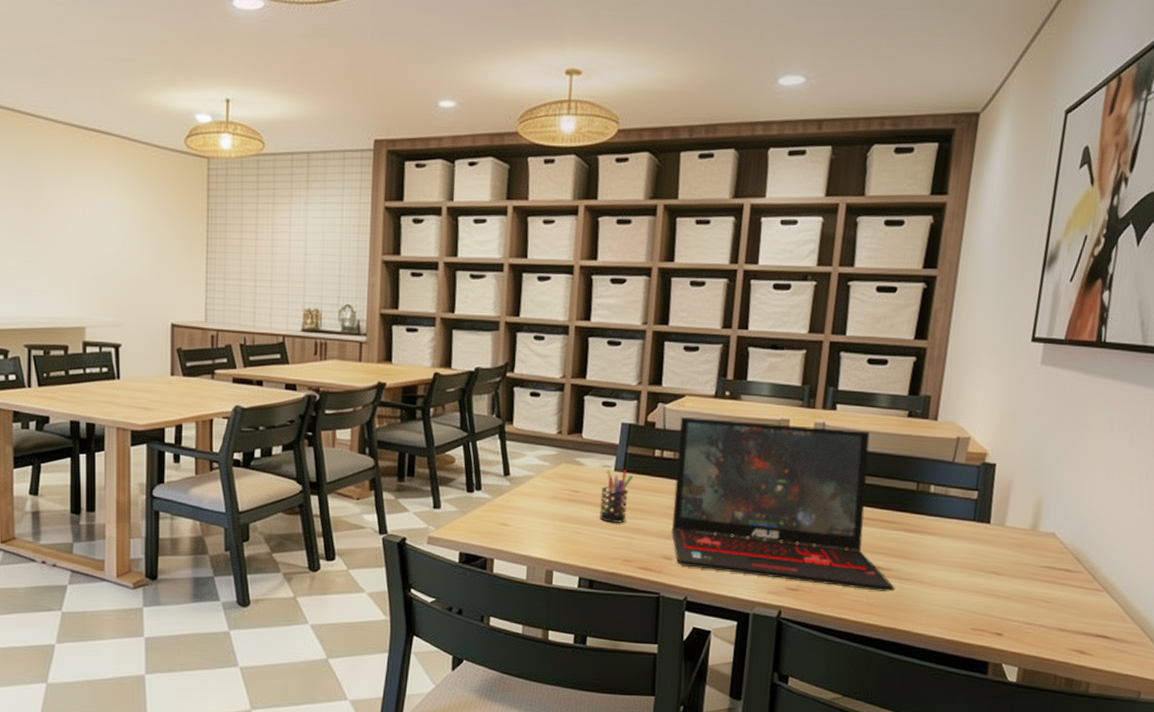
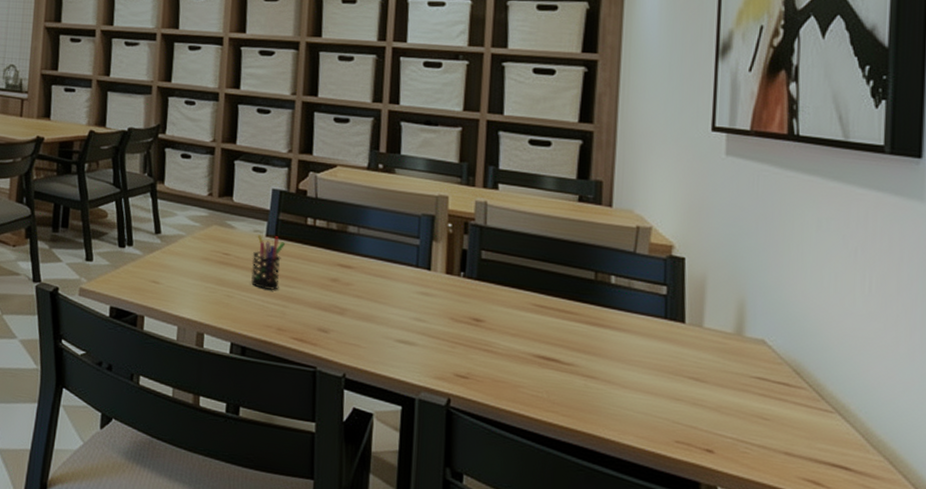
laptop: present [671,417,895,592] -> none [327,187,579,389]

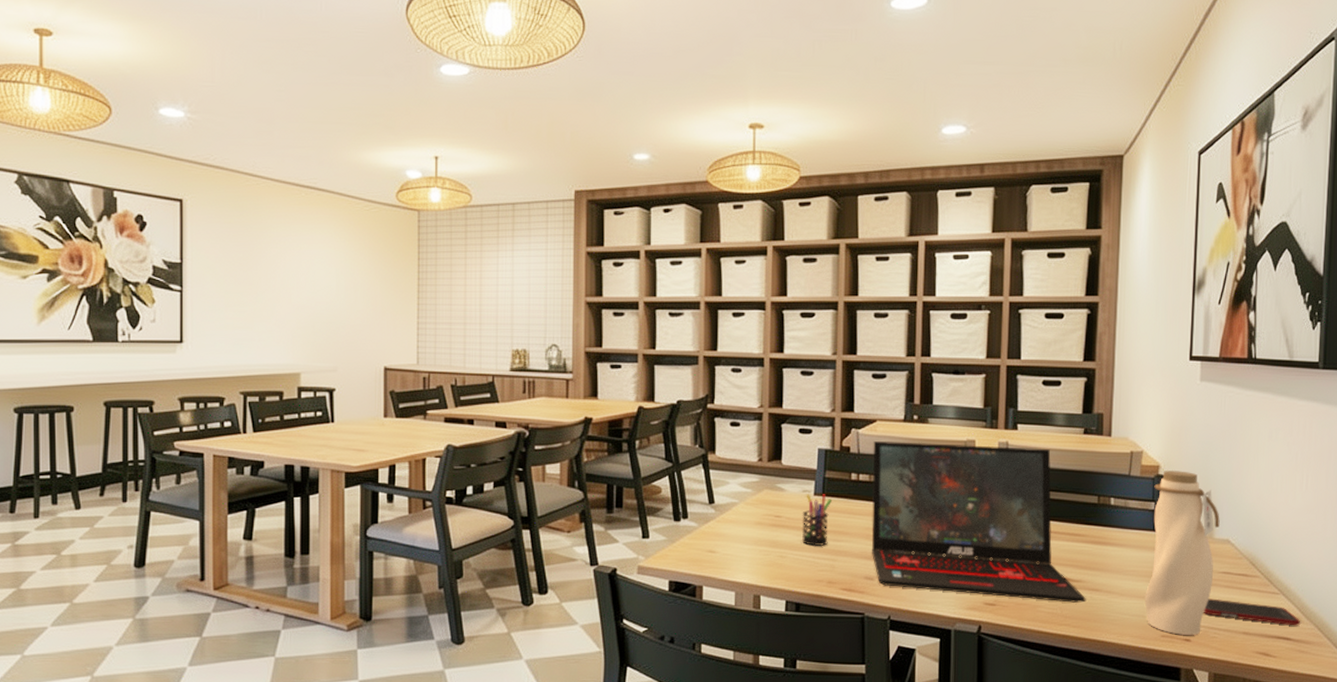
laptop: none [327,187,579,389] -> present [871,441,1086,603]
water bottle: none [653,252,752,447] -> present [1144,470,1220,635]
cell phone: none [730,406,864,455] -> present [1203,598,1300,626]

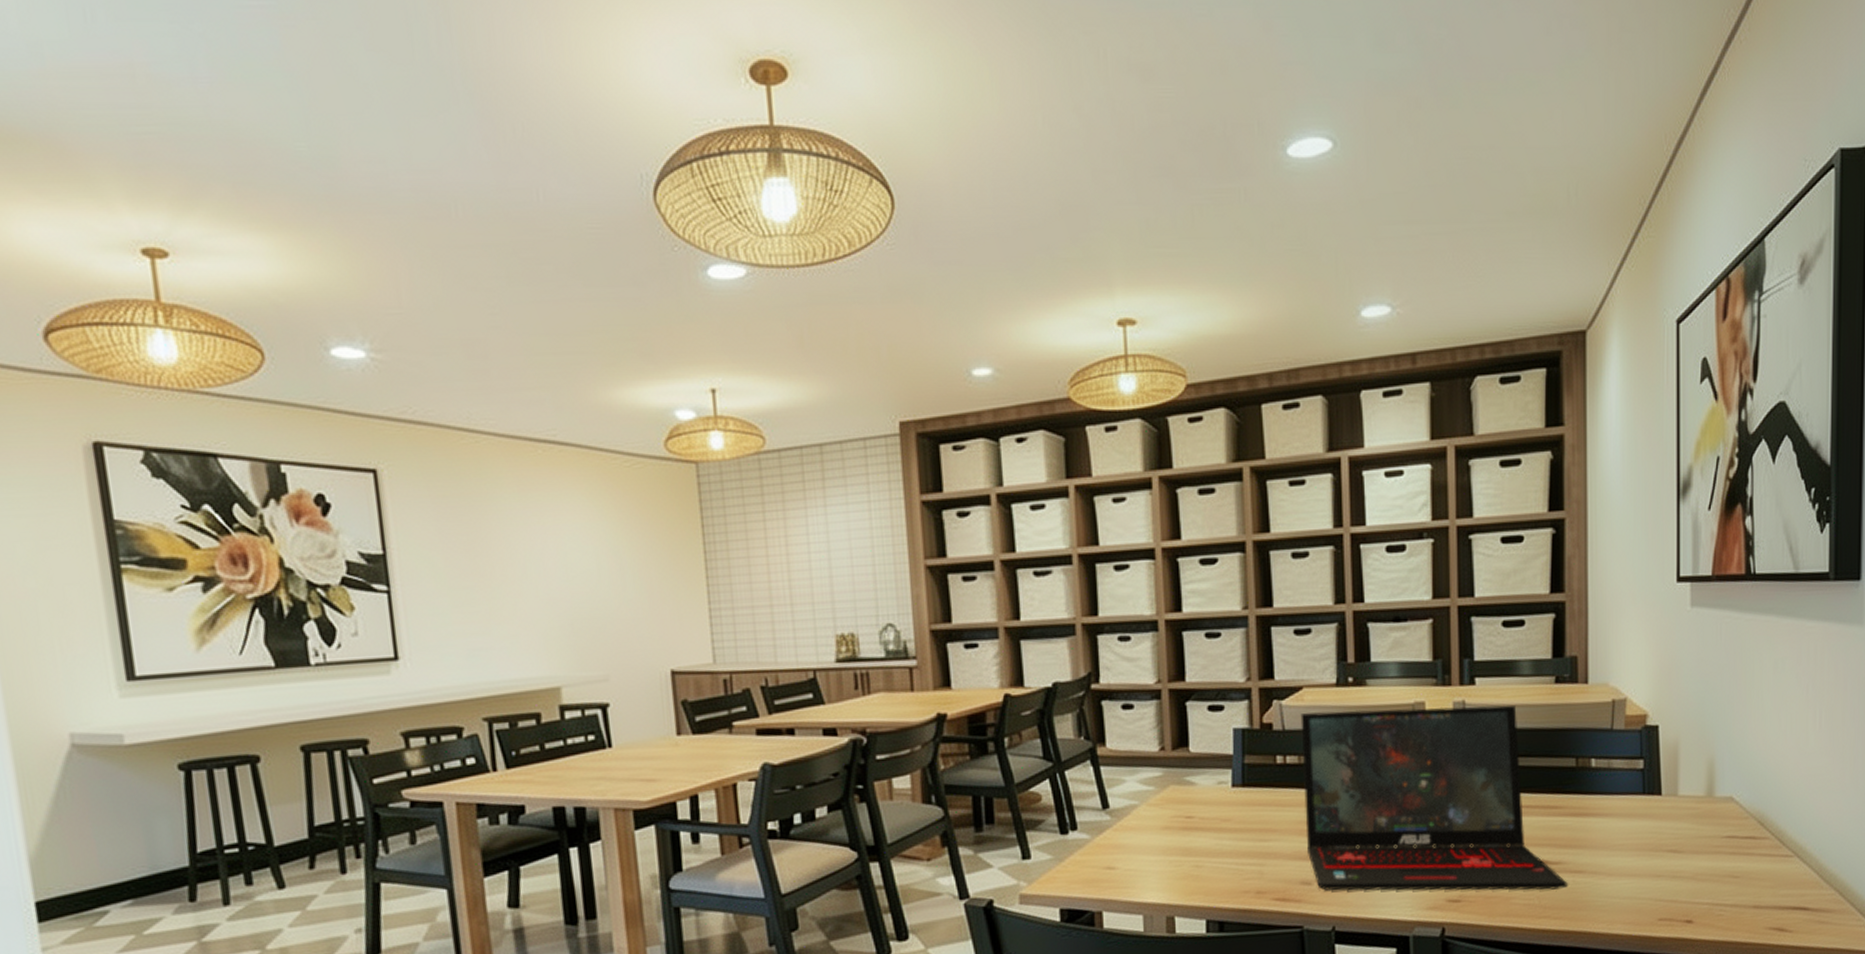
pen holder: present [801,494,833,547] -> none [1218,784,1255,851]
water bottle: present [1144,470,1220,635] -> none [1637,718,1721,916]
cell phone: present [1203,598,1300,626] -> none [1706,869,1818,893]

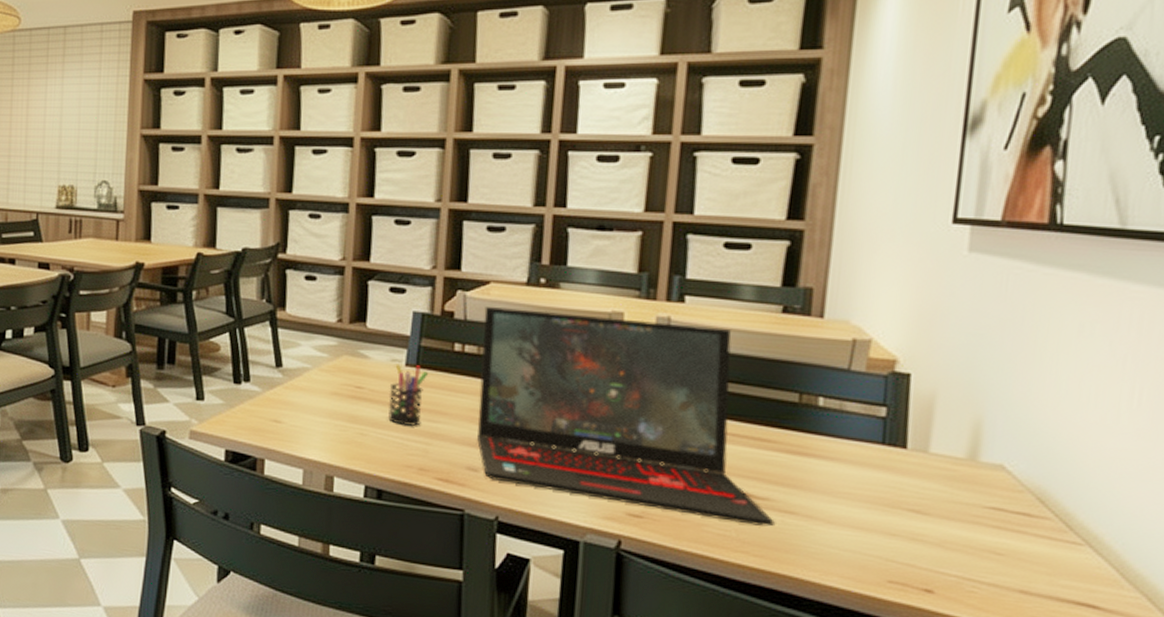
pen holder: none [1218,784,1255,851] -> present [388,364,429,426]

